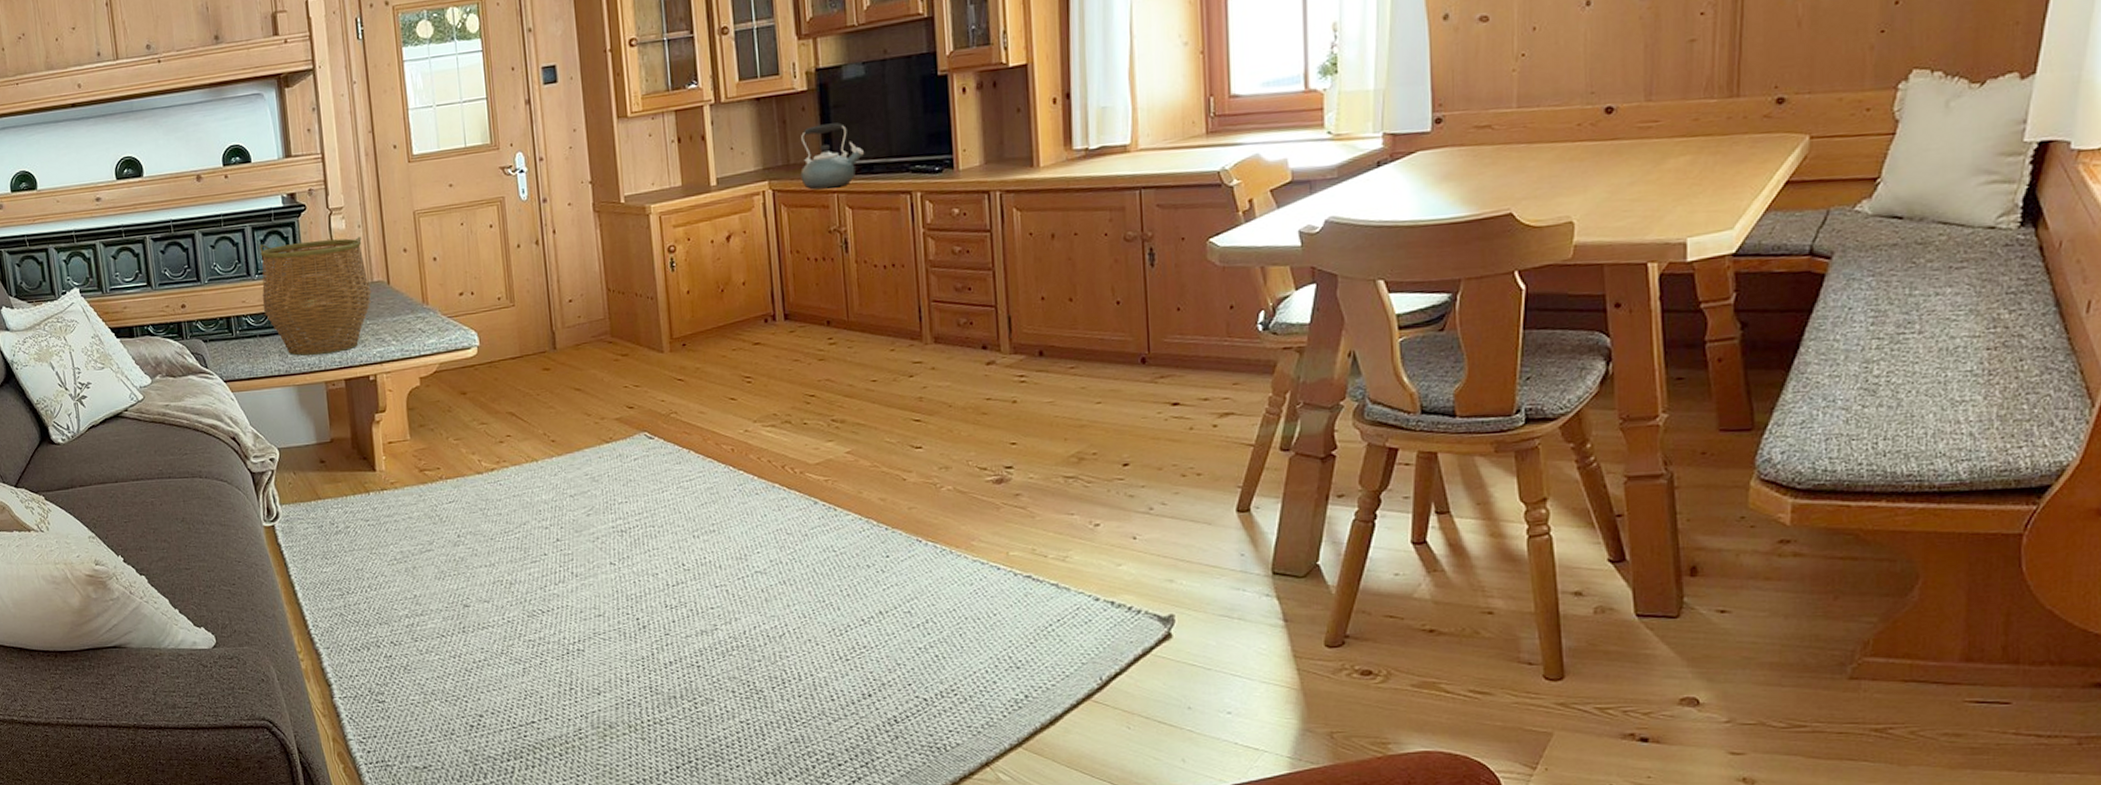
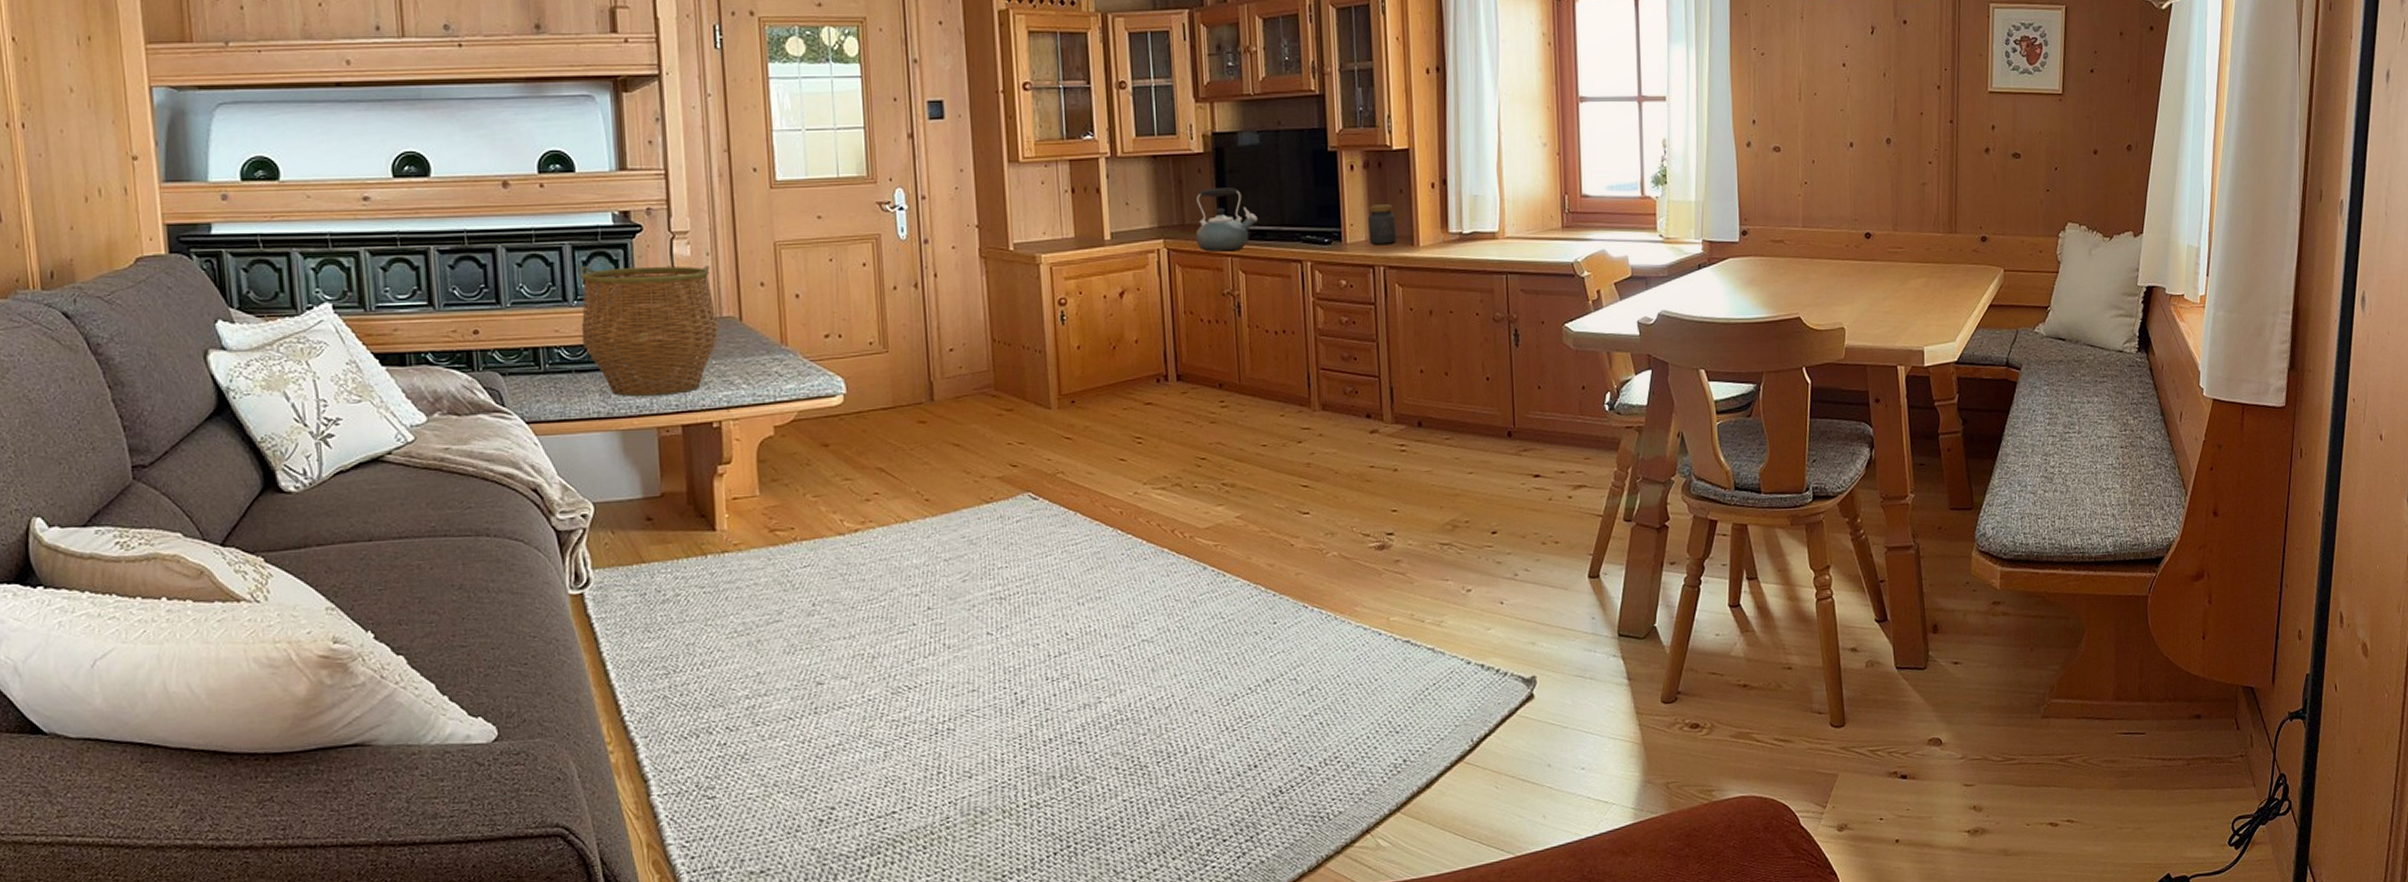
jar: none [982,125,1014,170] -> present [1368,204,1397,246]

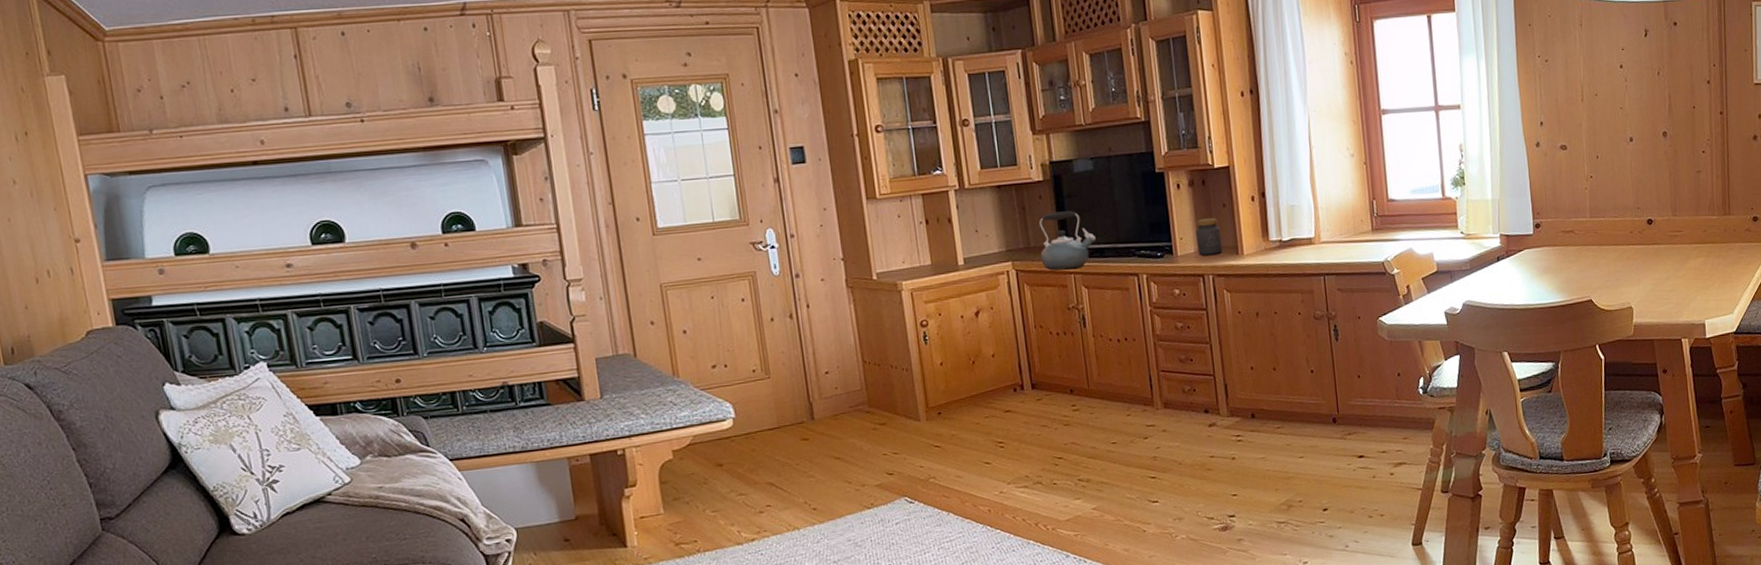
basket: present [581,266,719,396] -> none [488,309,617,431]

